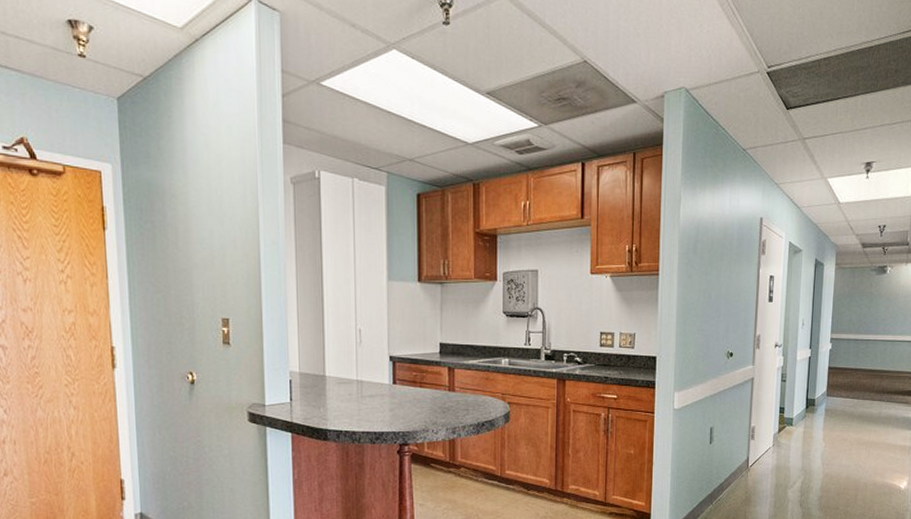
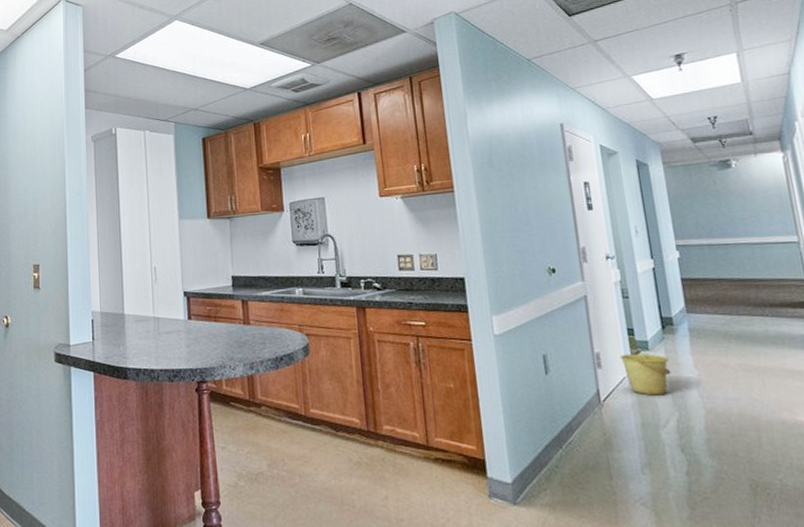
bucket: none [769,428,806,462] -> present [619,353,671,396]

